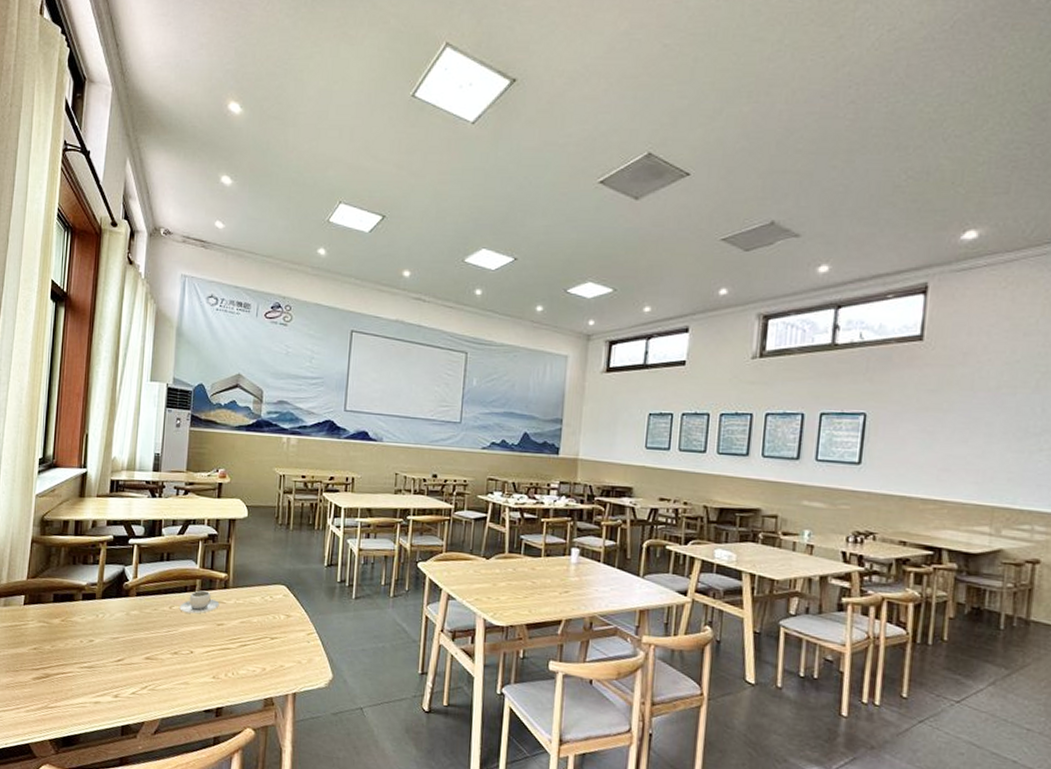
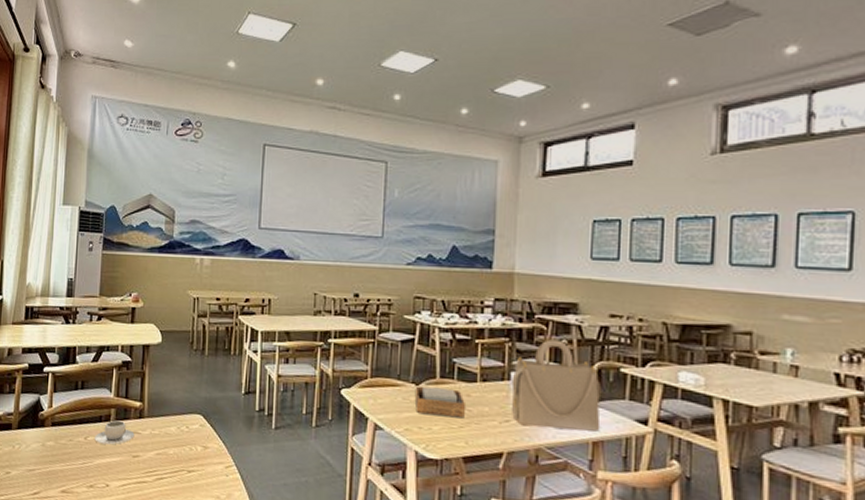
napkin holder: none [485,560,530,590] -> present [414,386,465,418]
handbag: none [571,519,650,601] -> present [511,339,602,432]

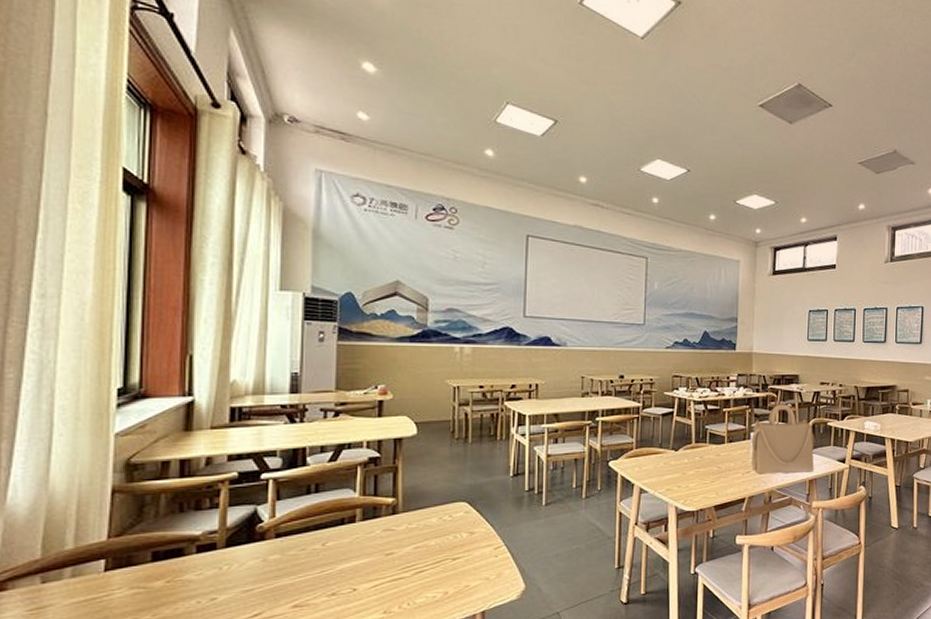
teacup: present [95,420,135,445] -> none [336,520,387,548]
napkin holder: present [414,386,465,418] -> none [674,451,716,475]

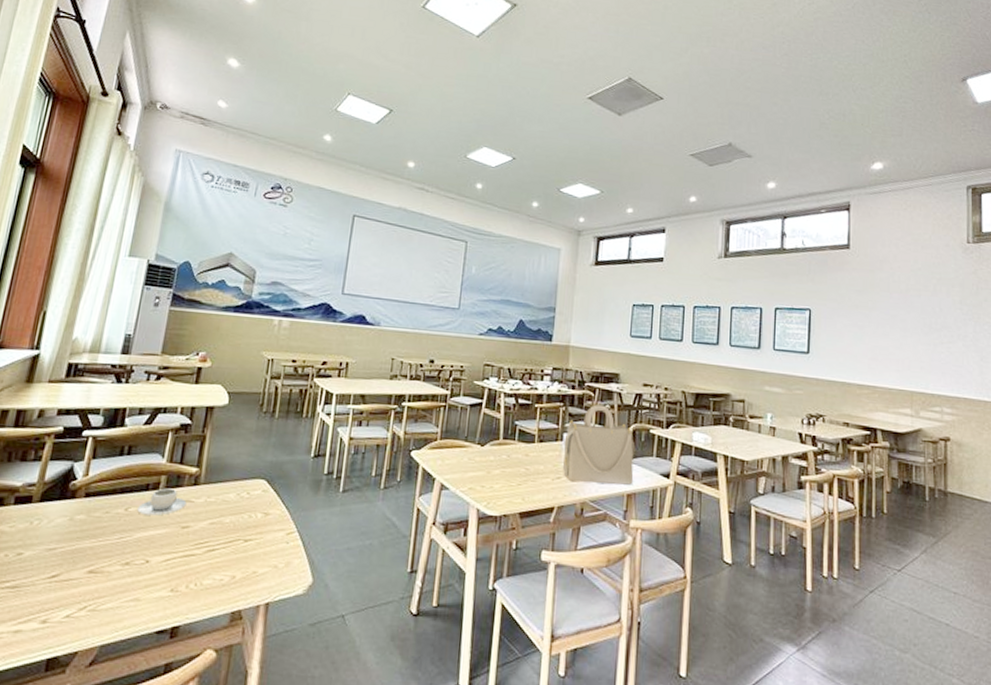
teacup: none [336,520,387,548] -> present [137,488,187,516]

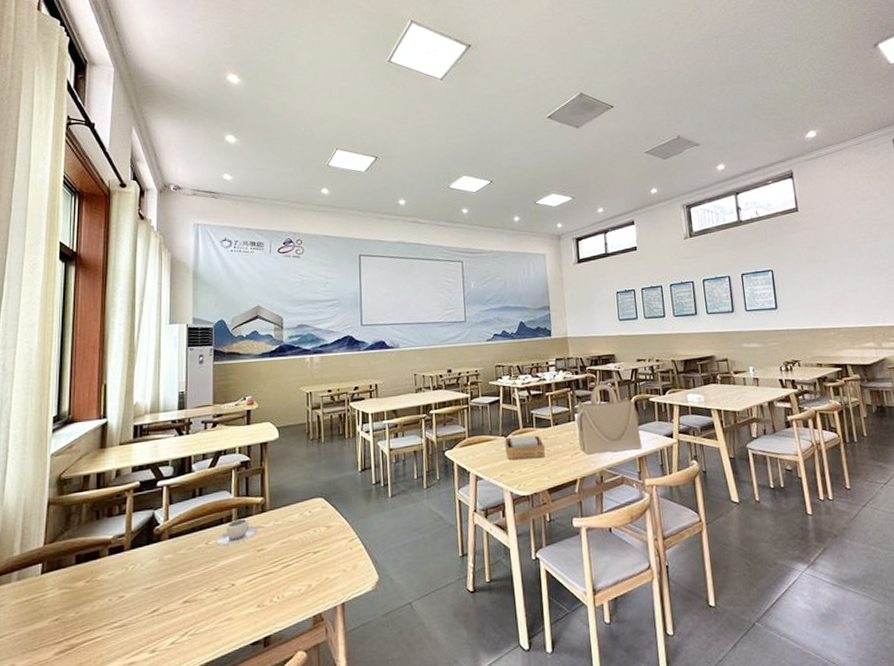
napkin holder: none [479,447,524,477] -> present [504,435,545,460]

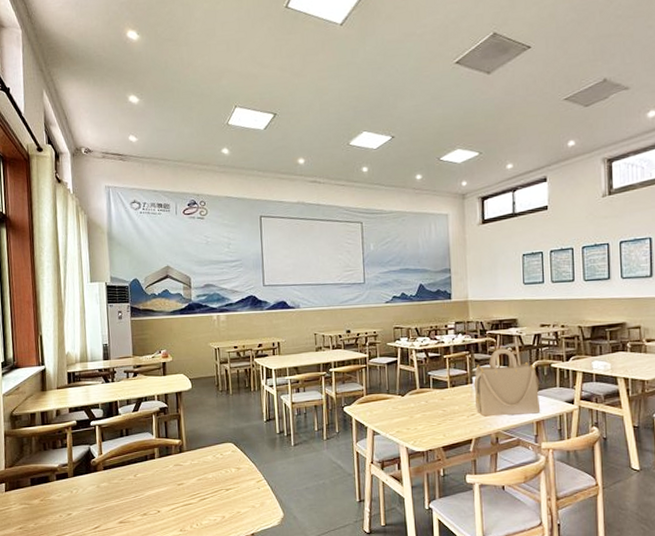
teacup: present [216,518,258,546] -> none [143,457,177,478]
napkin holder: present [504,435,545,460] -> none [401,395,441,418]

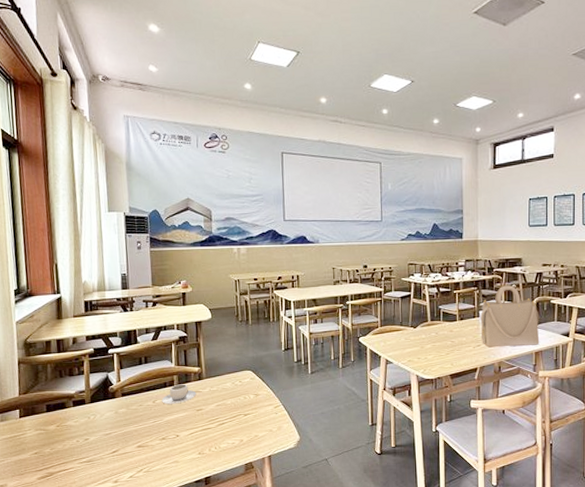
teacup: none [143,457,177,478] -> present [162,384,197,404]

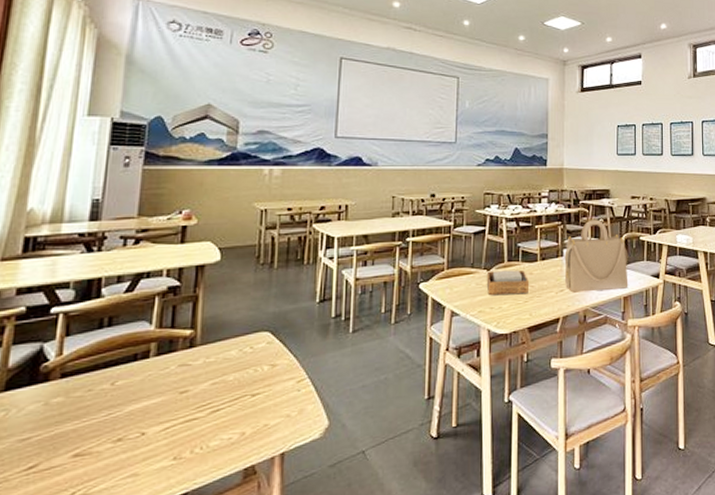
teacup: present [162,384,197,404] -> none [126,354,183,387]
napkin holder: none [413,328,449,348] -> present [486,269,528,295]

